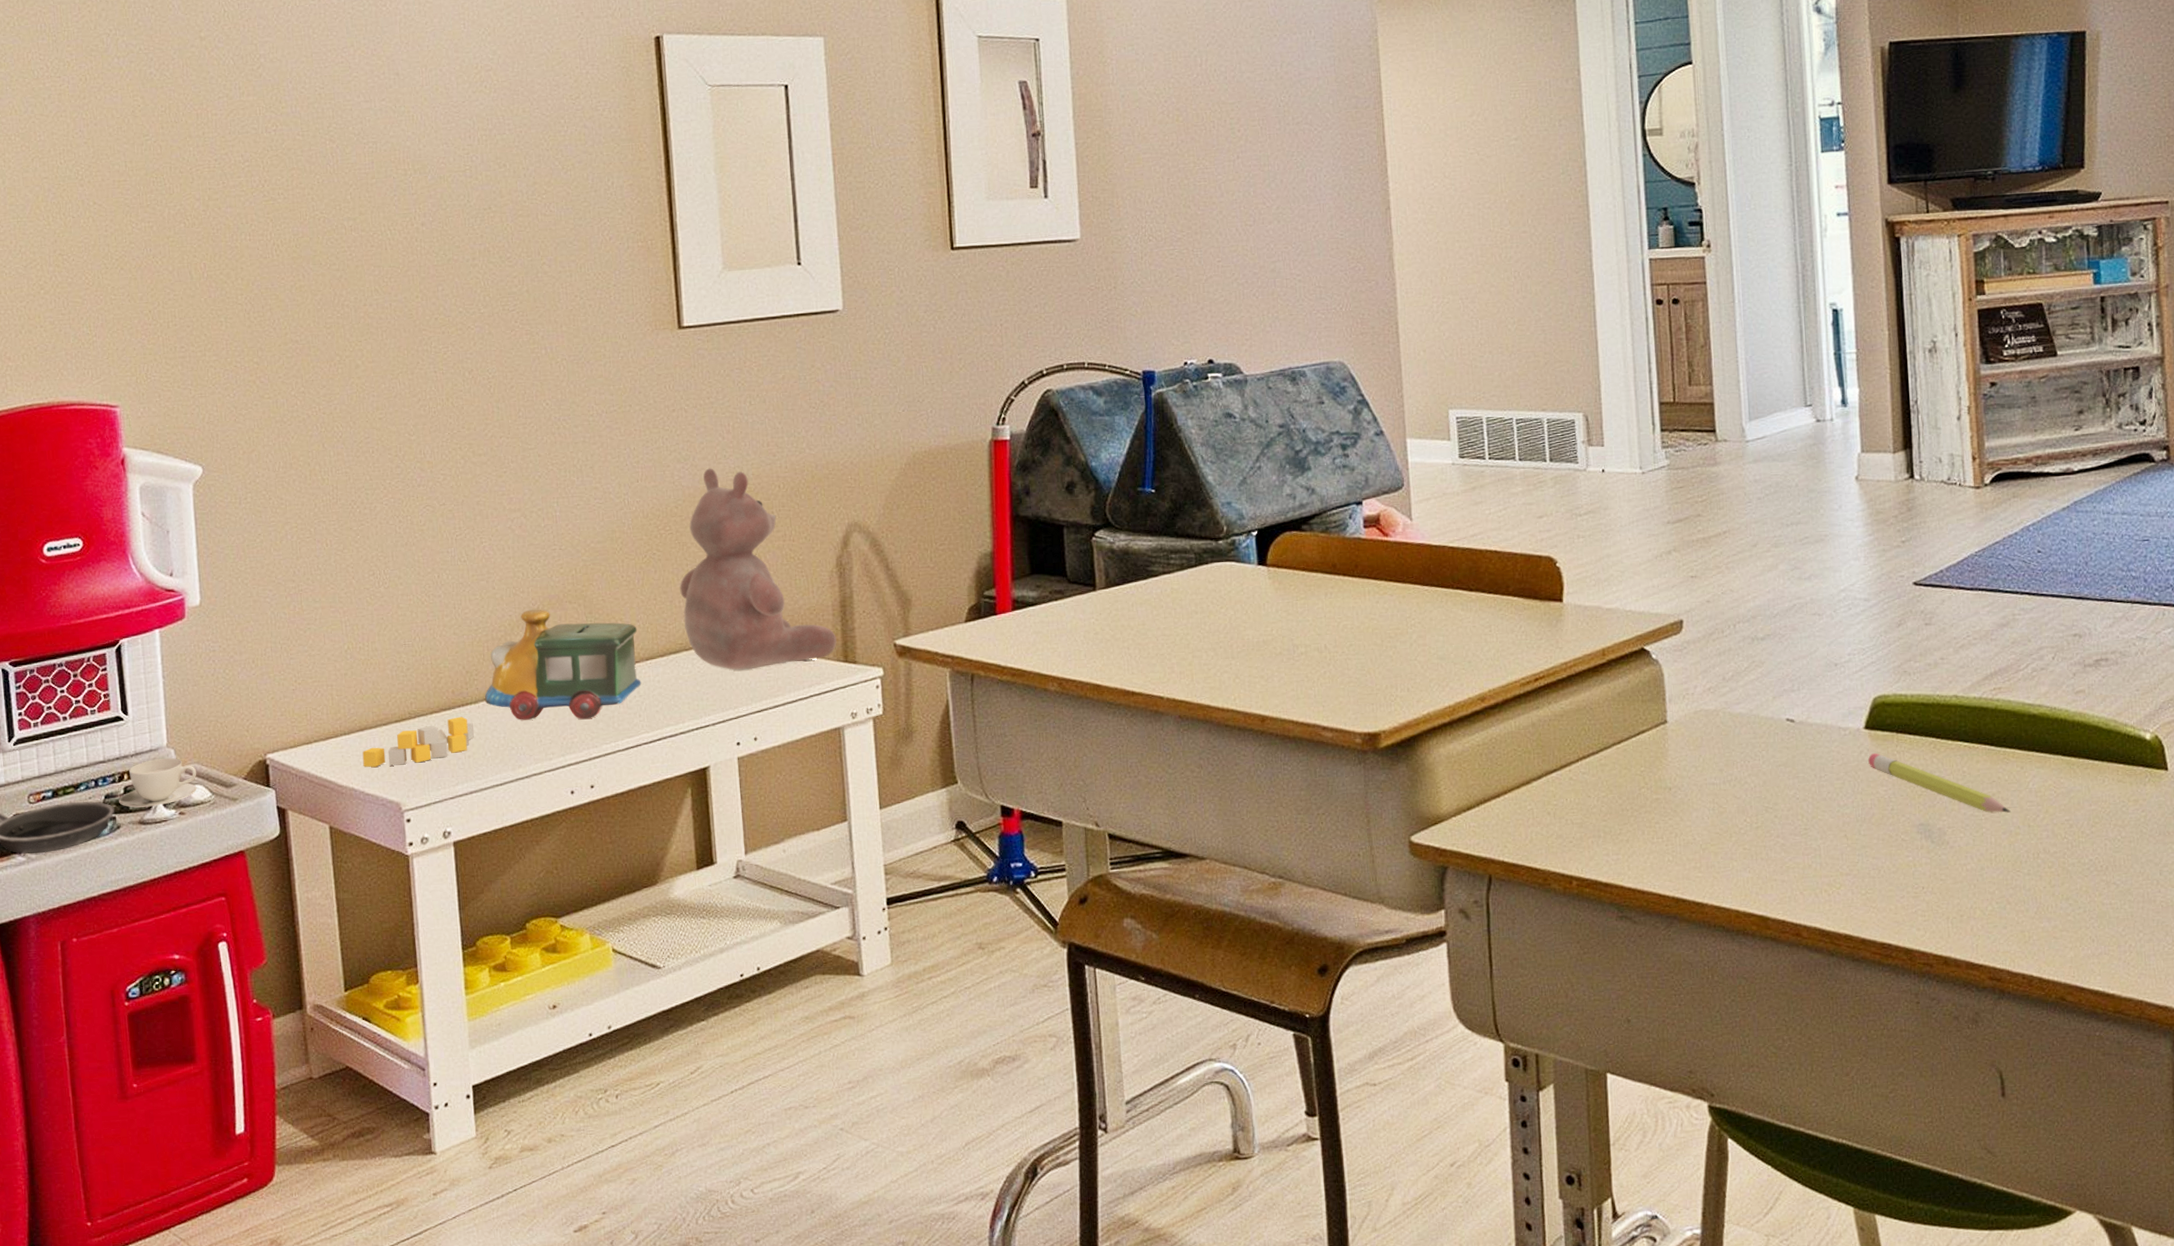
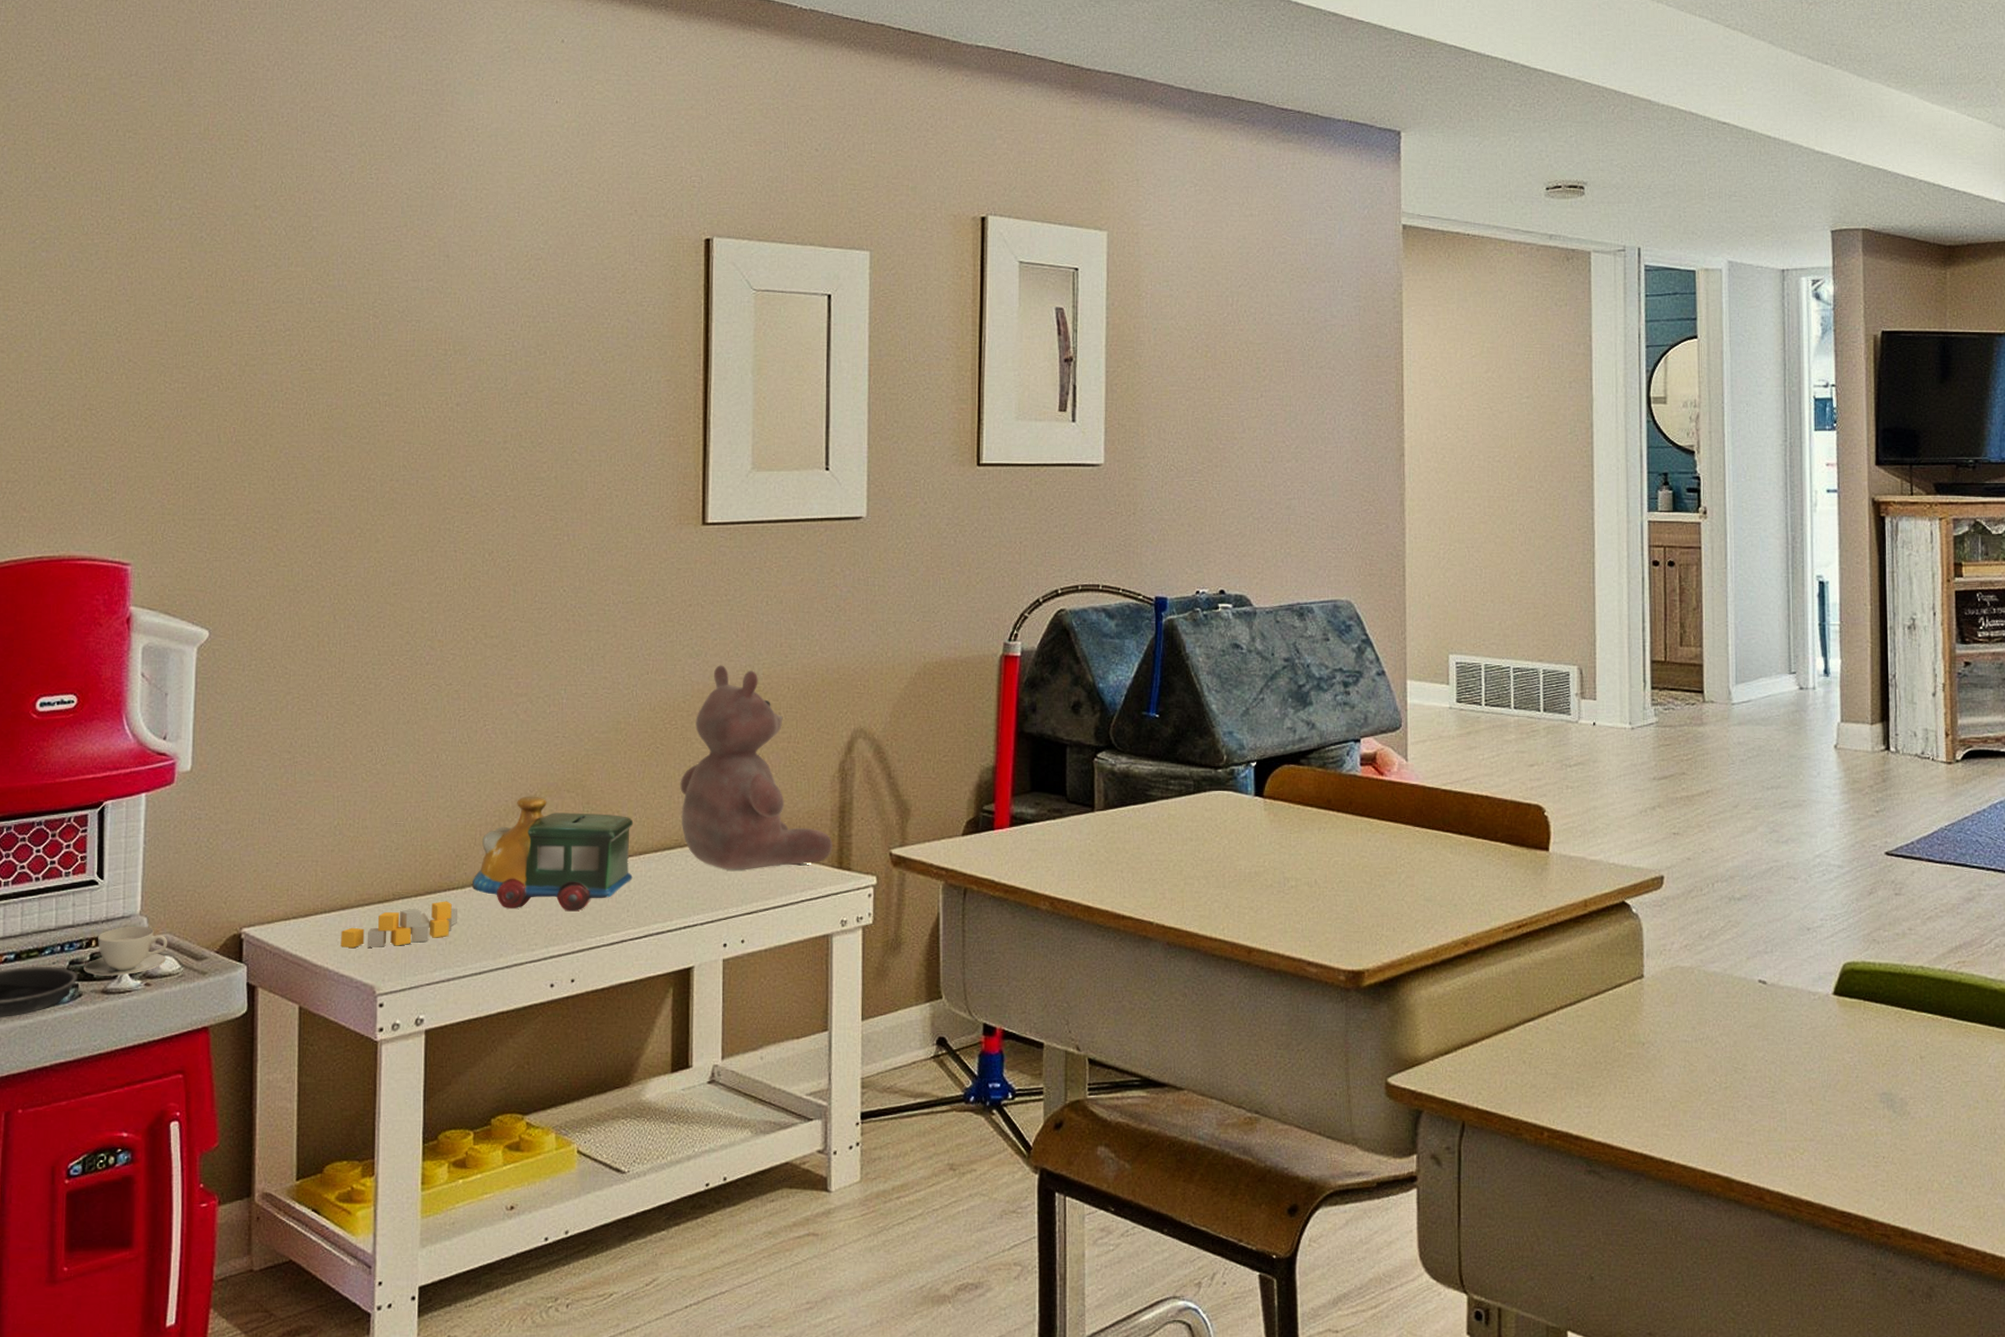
pencil: present [1868,753,2011,813] -> none [1836,1020,1970,1086]

